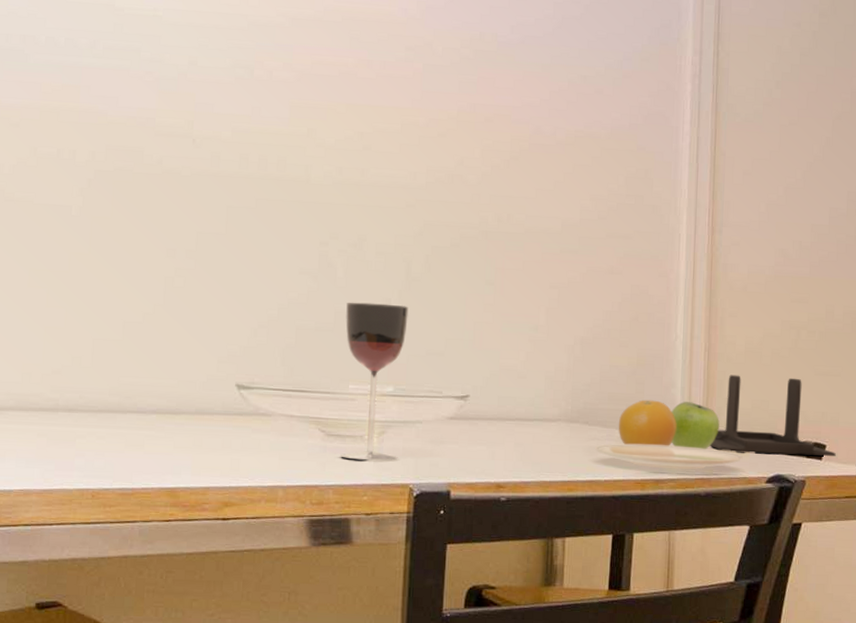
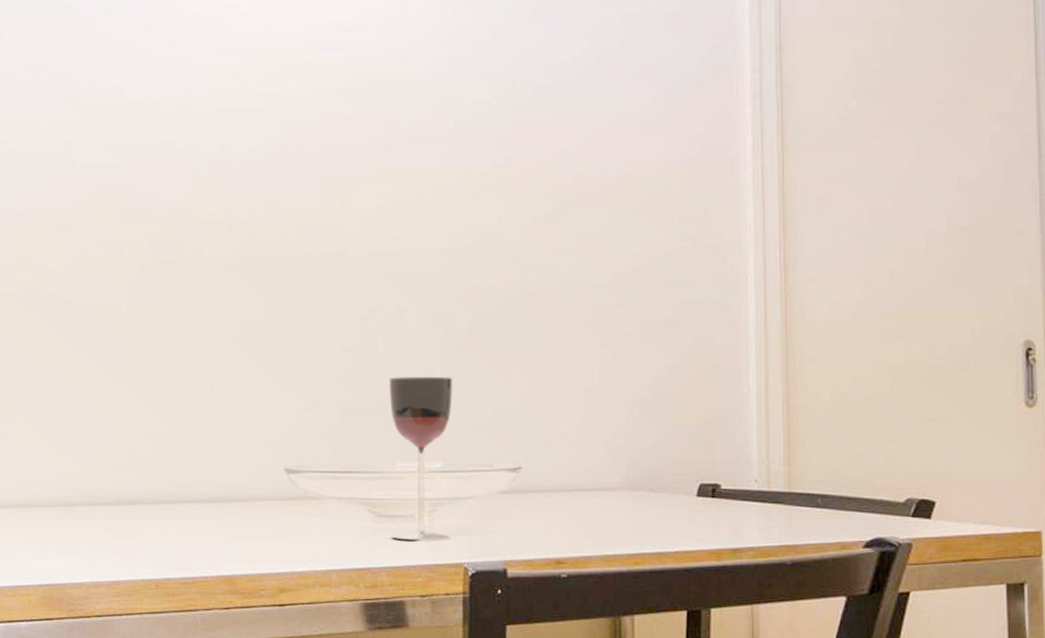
plate: present [595,443,743,470] -> none [662,510,834,537]
fruit: present [618,400,677,446] -> none [687,461,754,511]
fruit: present [671,402,720,449] -> none [748,461,804,513]
napkin holder: present [710,375,836,456] -> none [794,427,948,514]

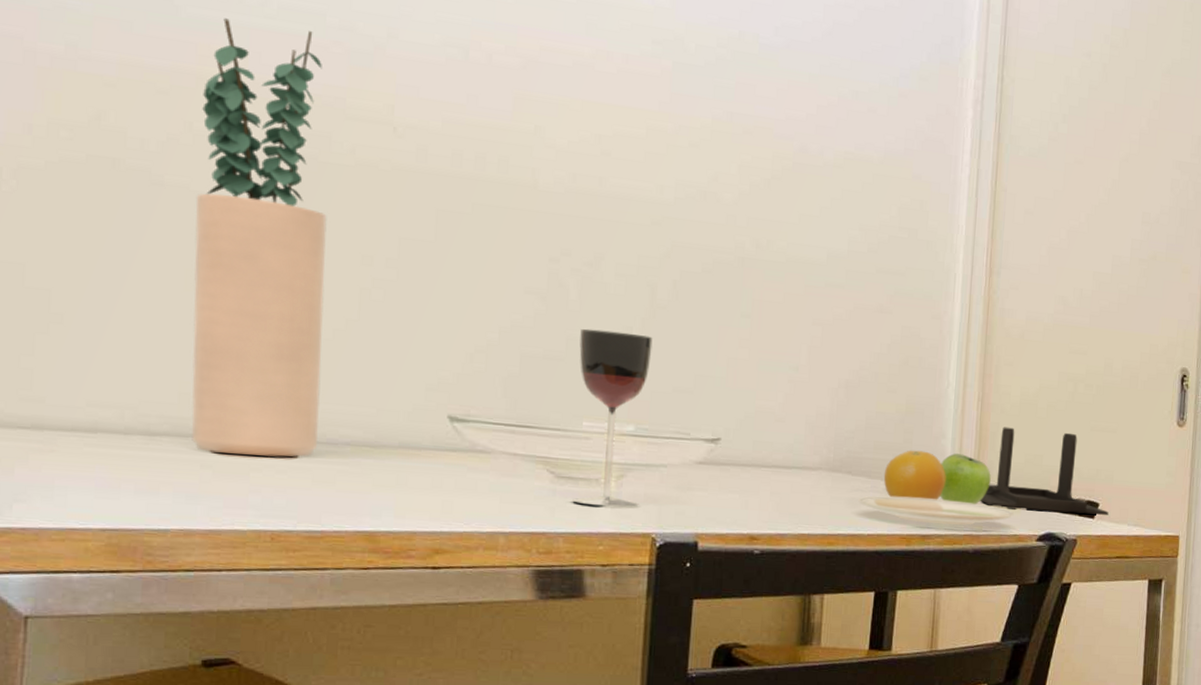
vase: none [91,158,186,516] -> present [191,18,327,457]
plate: none [662,510,834,537] -> present [858,495,1014,526]
fruit: none [687,461,754,511] -> present [883,450,946,500]
fruit: none [748,461,804,513] -> present [940,453,991,504]
napkin holder: none [794,427,948,514] -> present [980,427,1109,515]

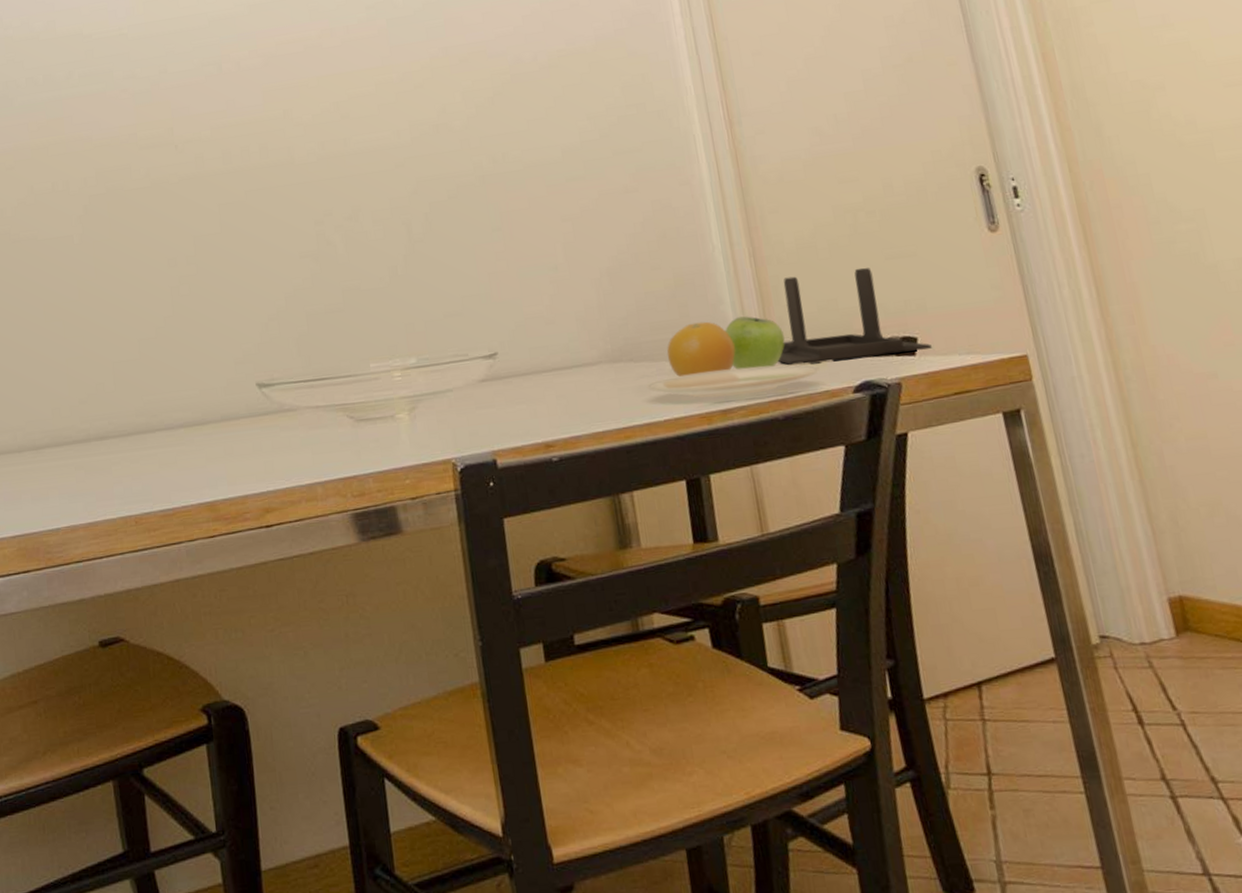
vase: present [191,18,327,457] -> none [37,87,158,455]
wineglass: present [572,328,653,507] -> none [351,270,436,442]

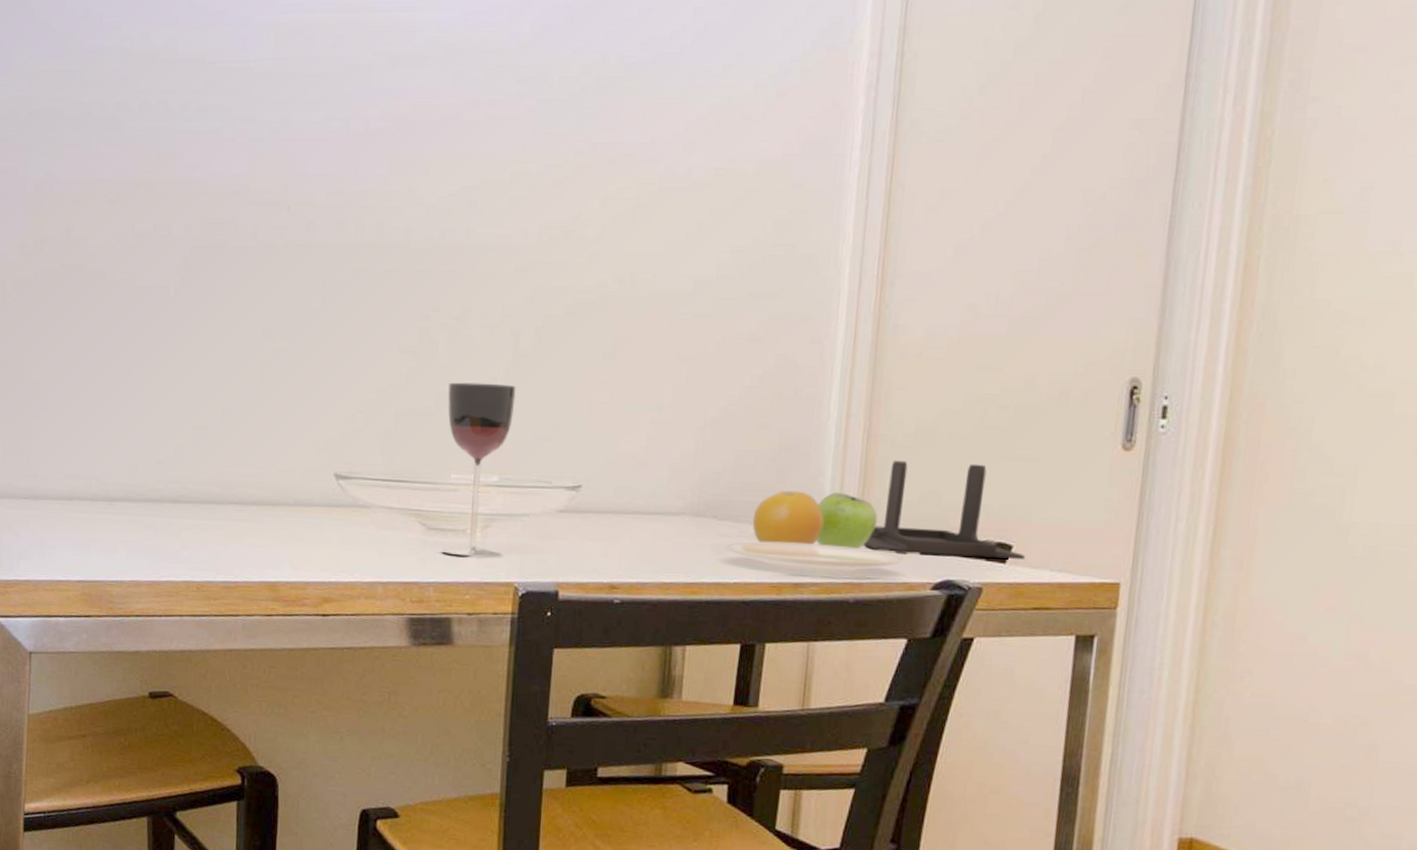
wineglass: none [351,270,436,442] -> present [442,382,516,557]

